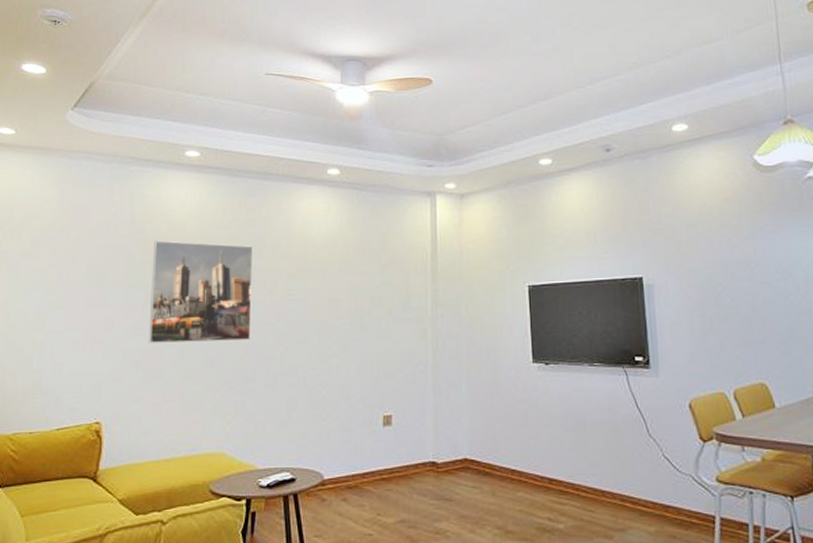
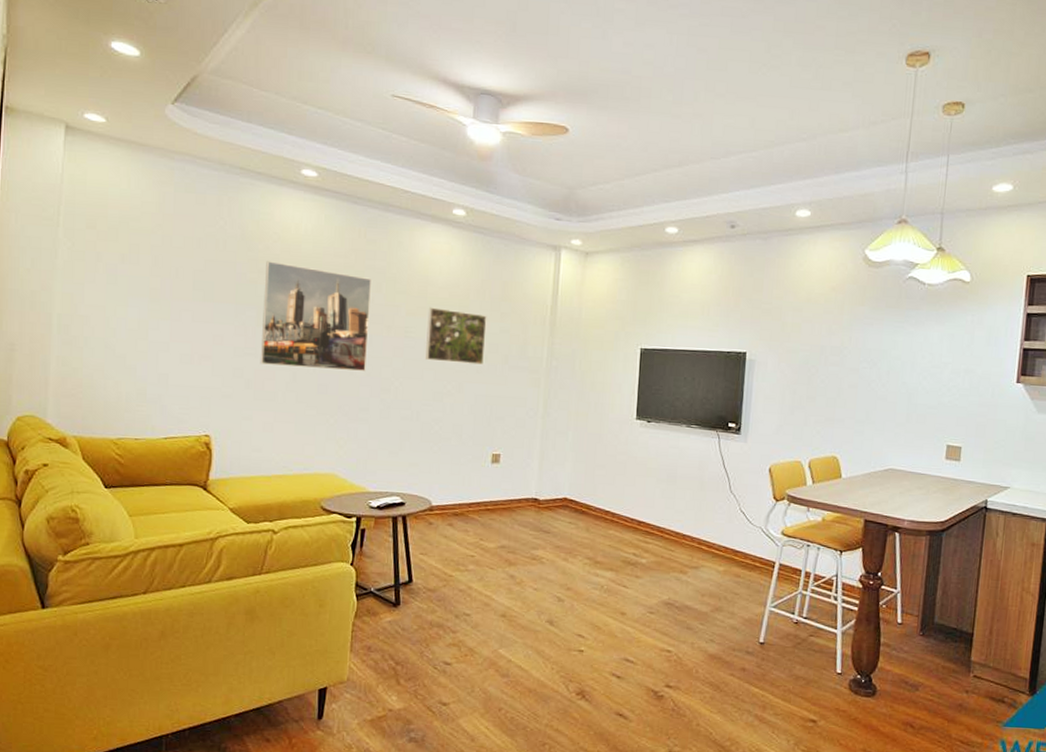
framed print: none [309,267,368,322] -> present [426,307,487,365]

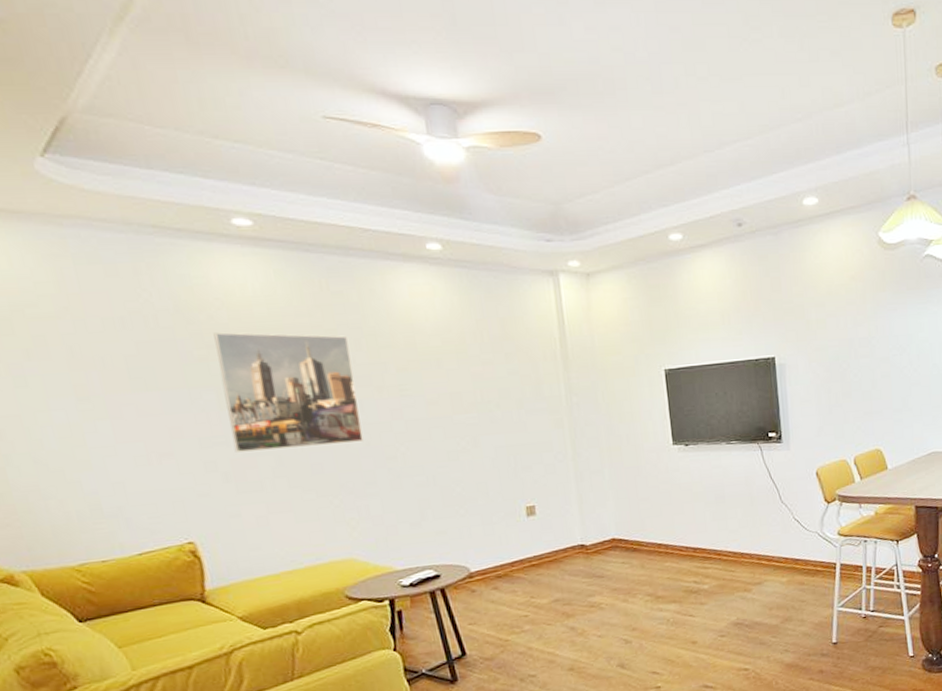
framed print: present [426,307,487,365] -> none [421,358,496,418]

